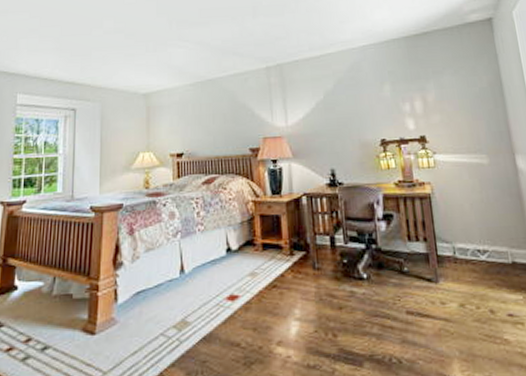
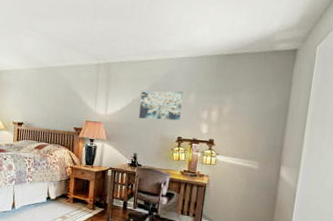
wall art: none [326,84,379,124] -> present [139,91,183,121]

